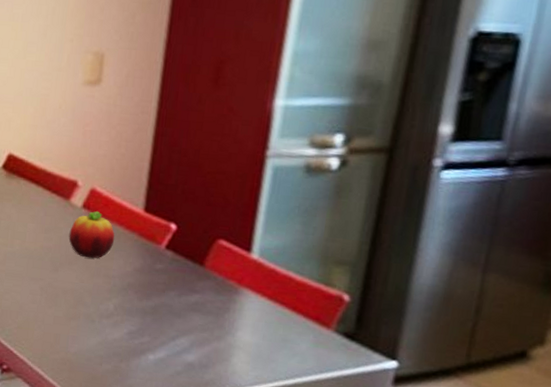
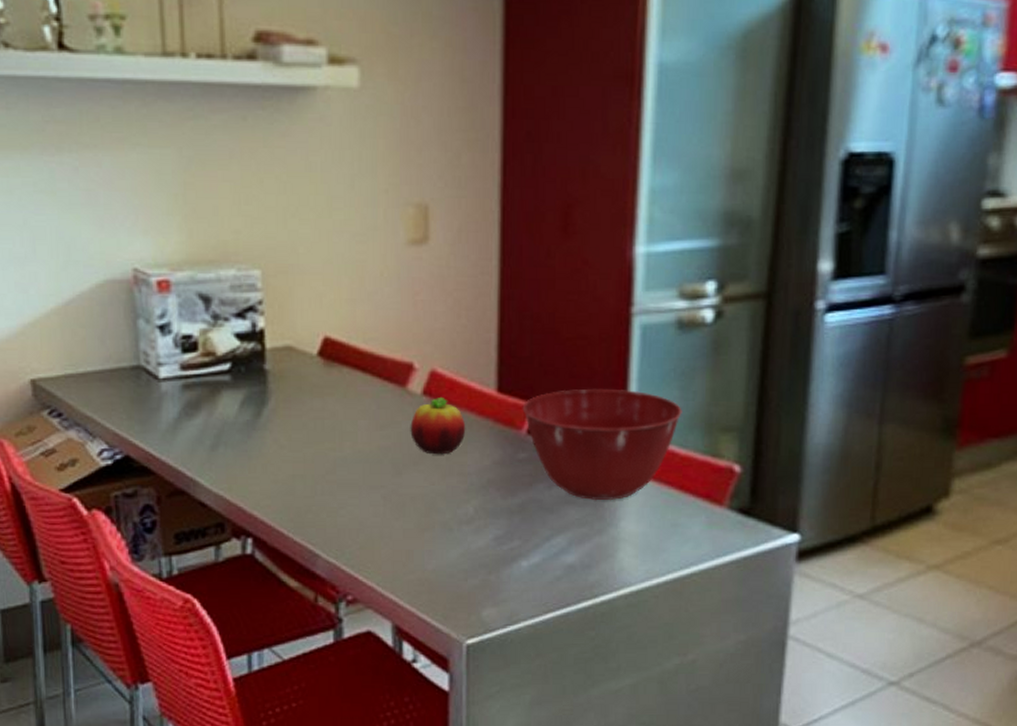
mixing bowl: none [163,215,302,313] -> present [522,388,682,501]

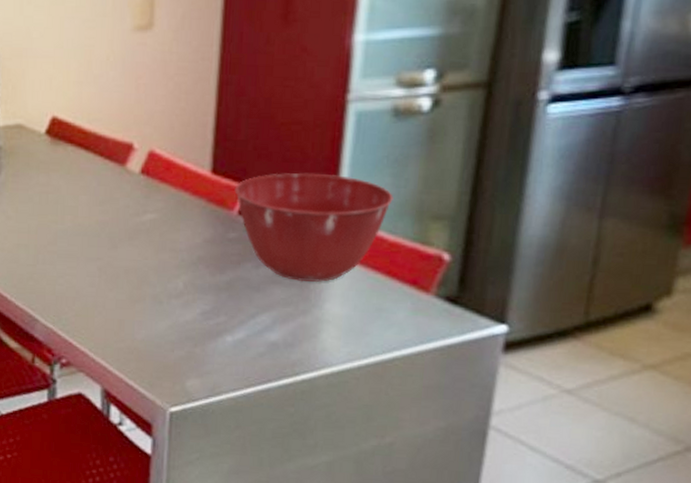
fruit: present [410,398,466,455] -> none [127,177,180,231]

